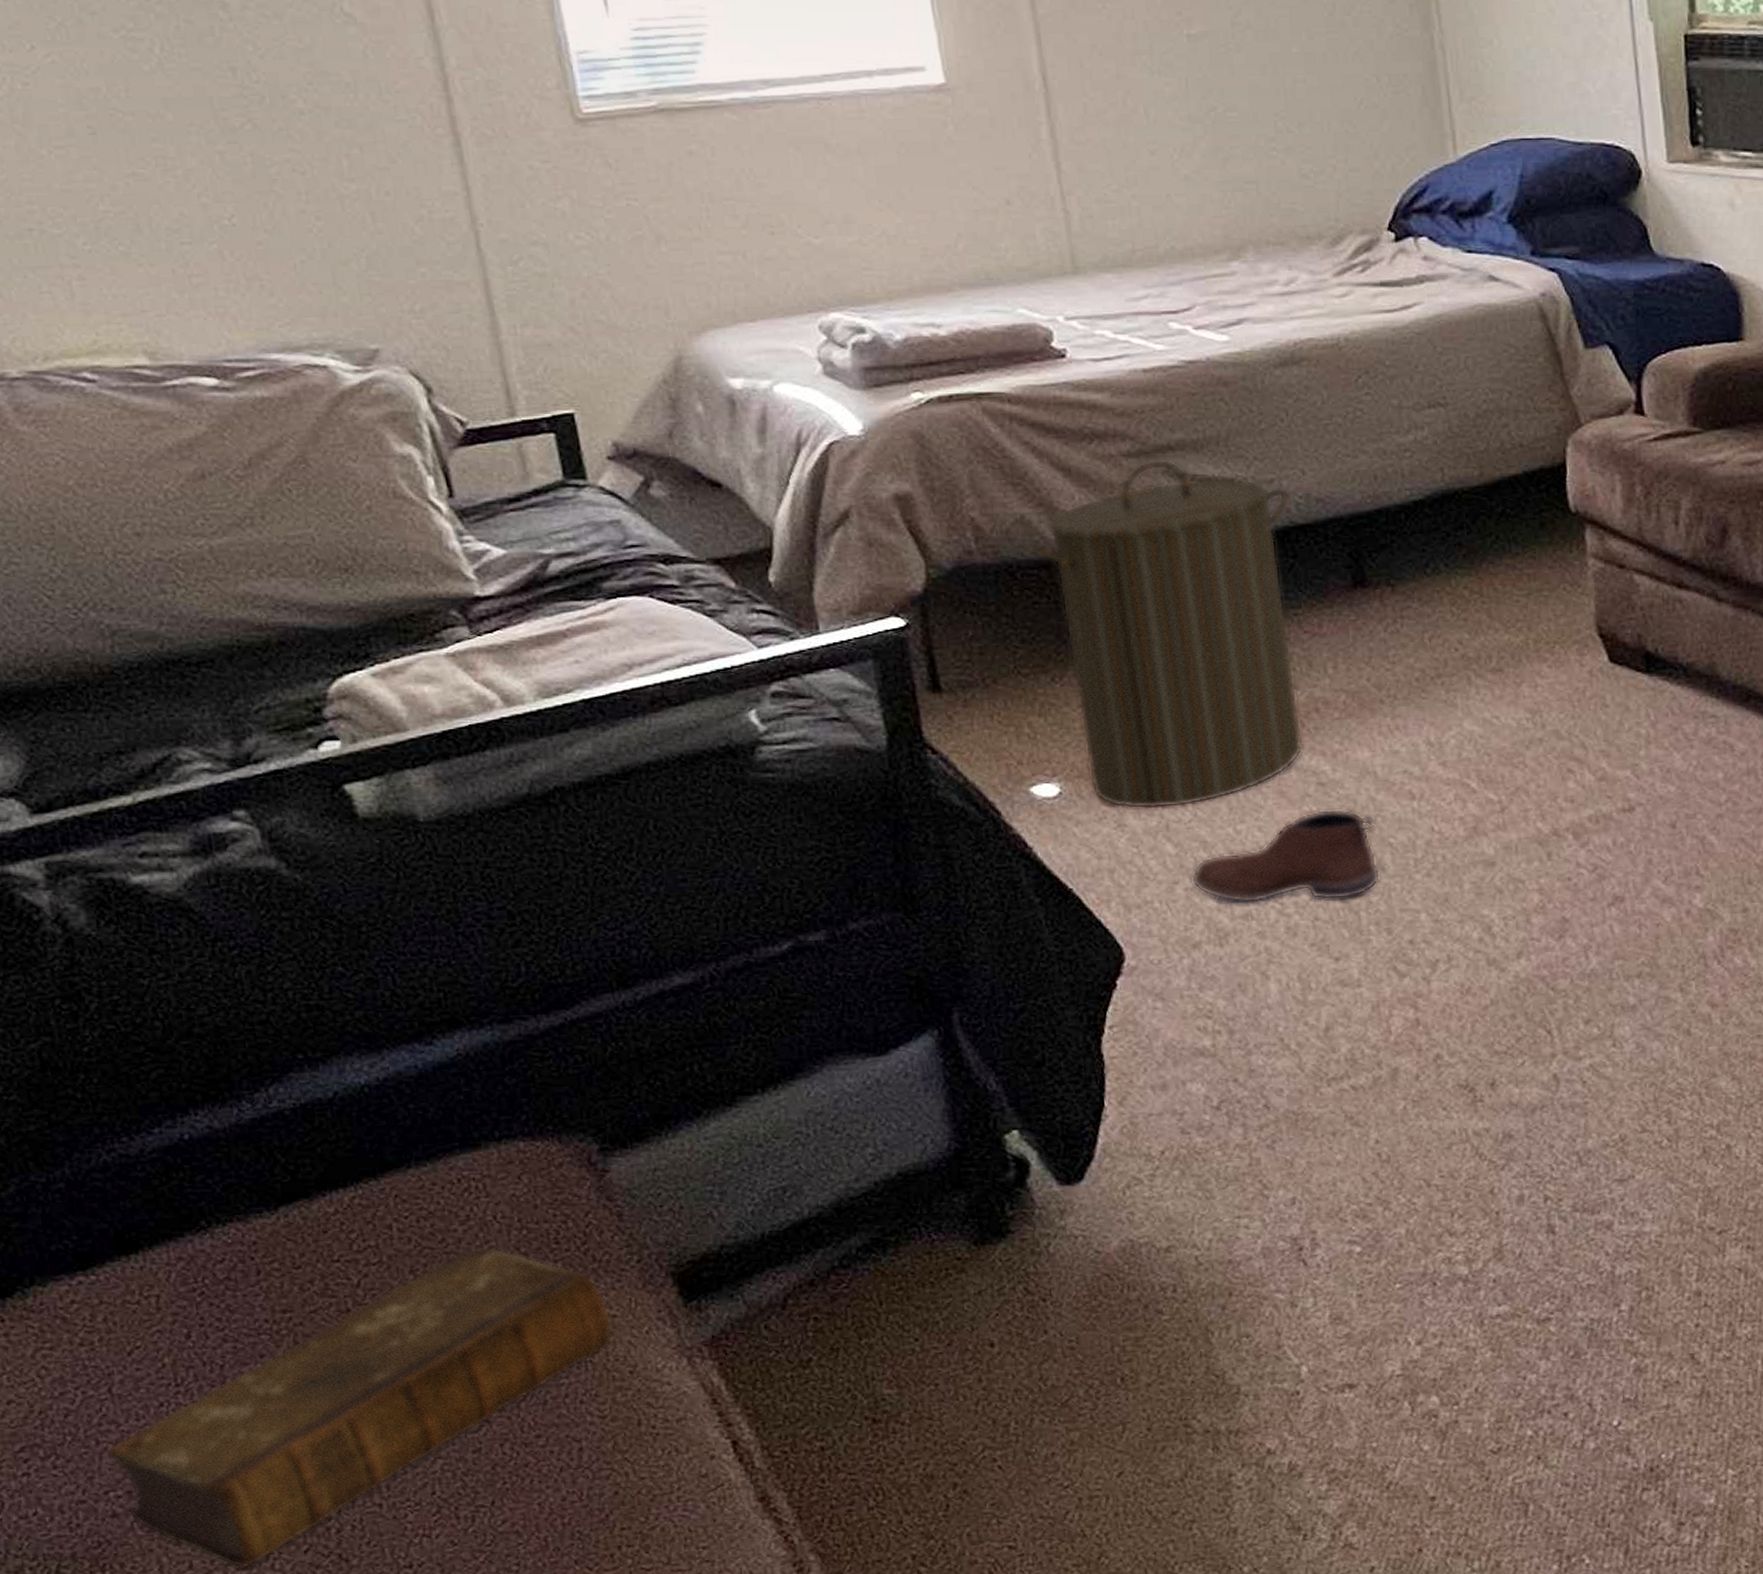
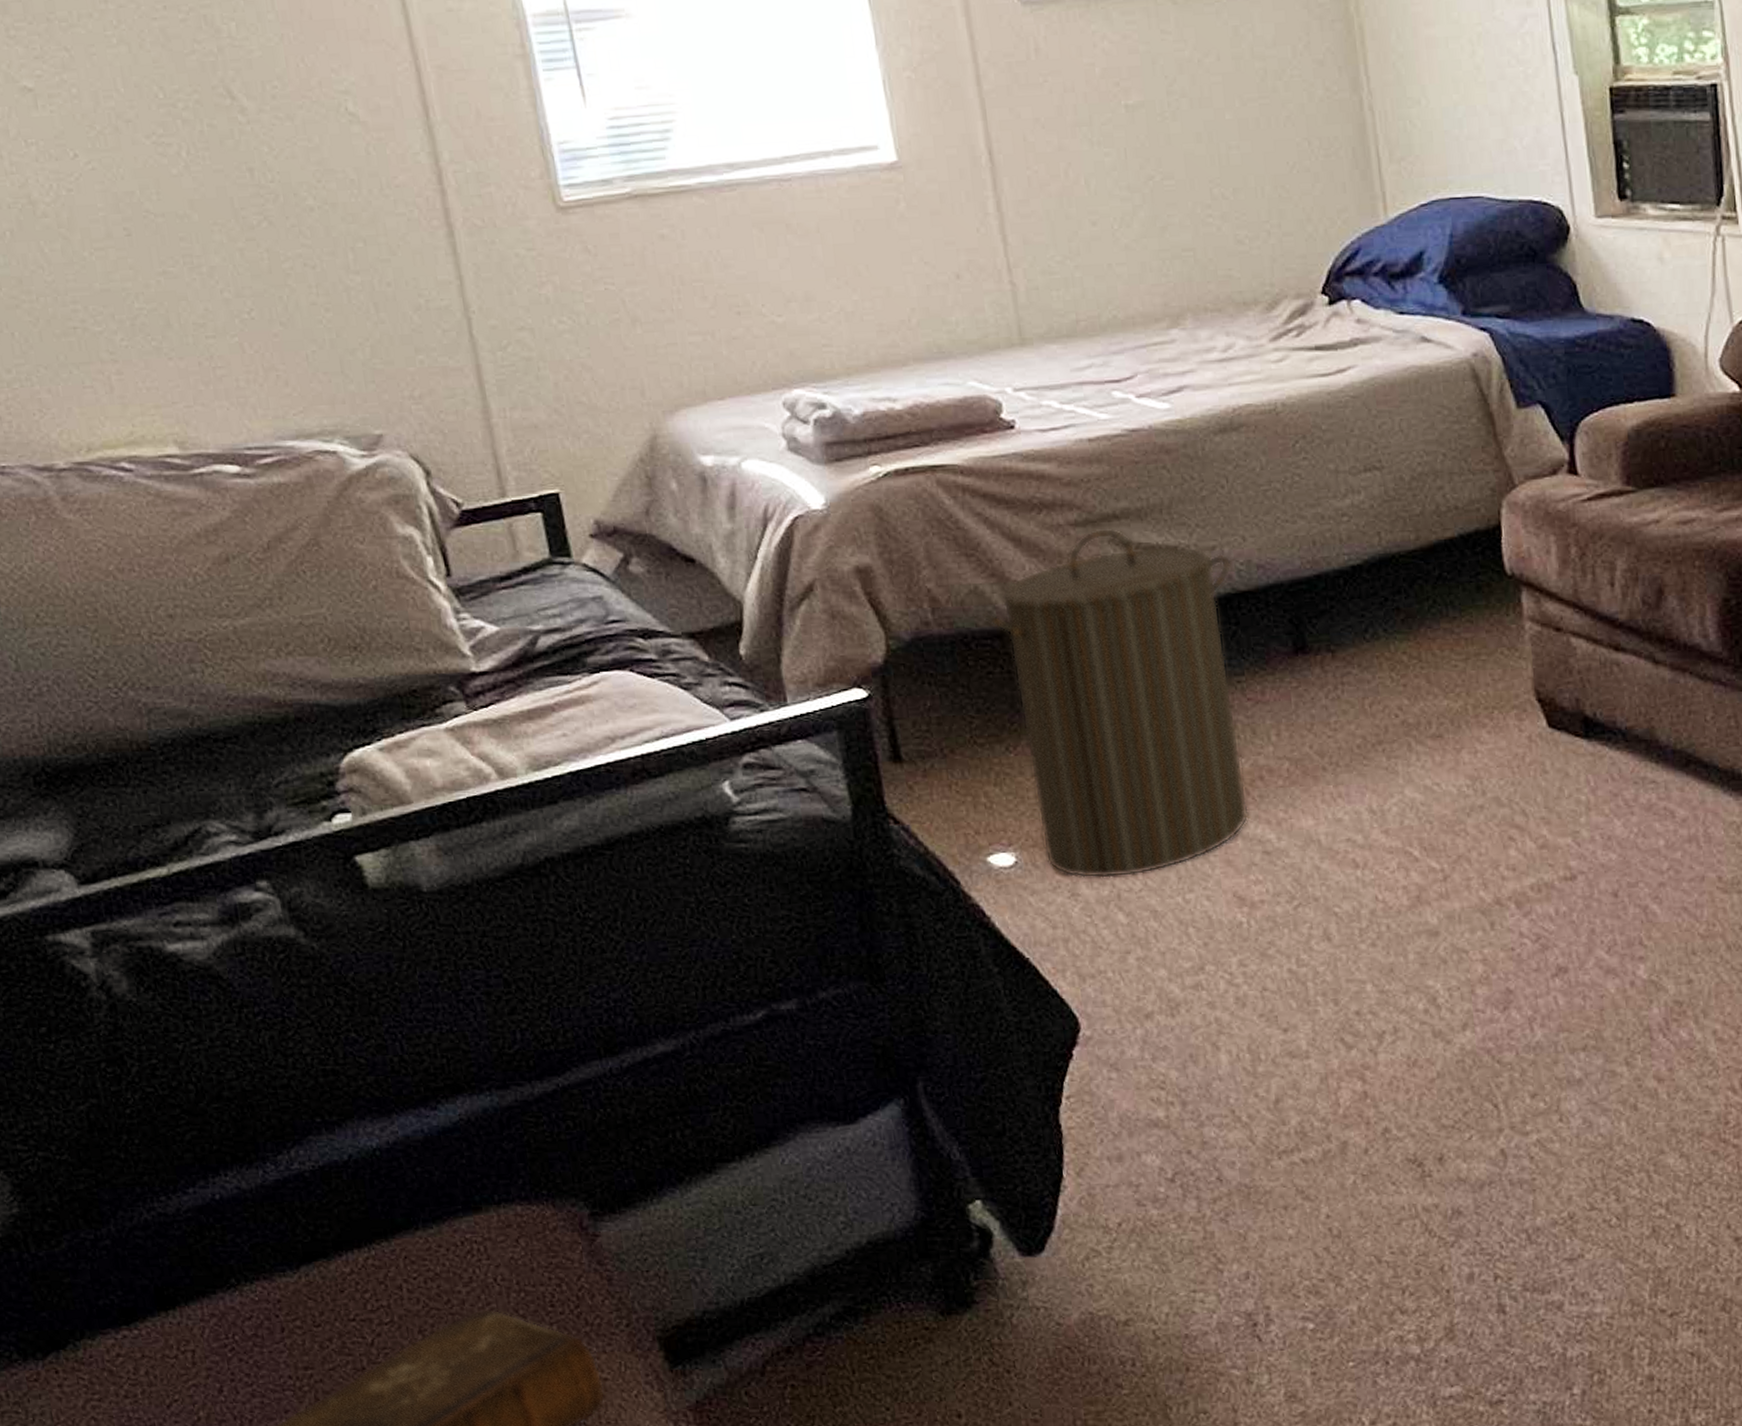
shoe: present [1191,808,1381,904] -> none [1142,877,1327,974]

